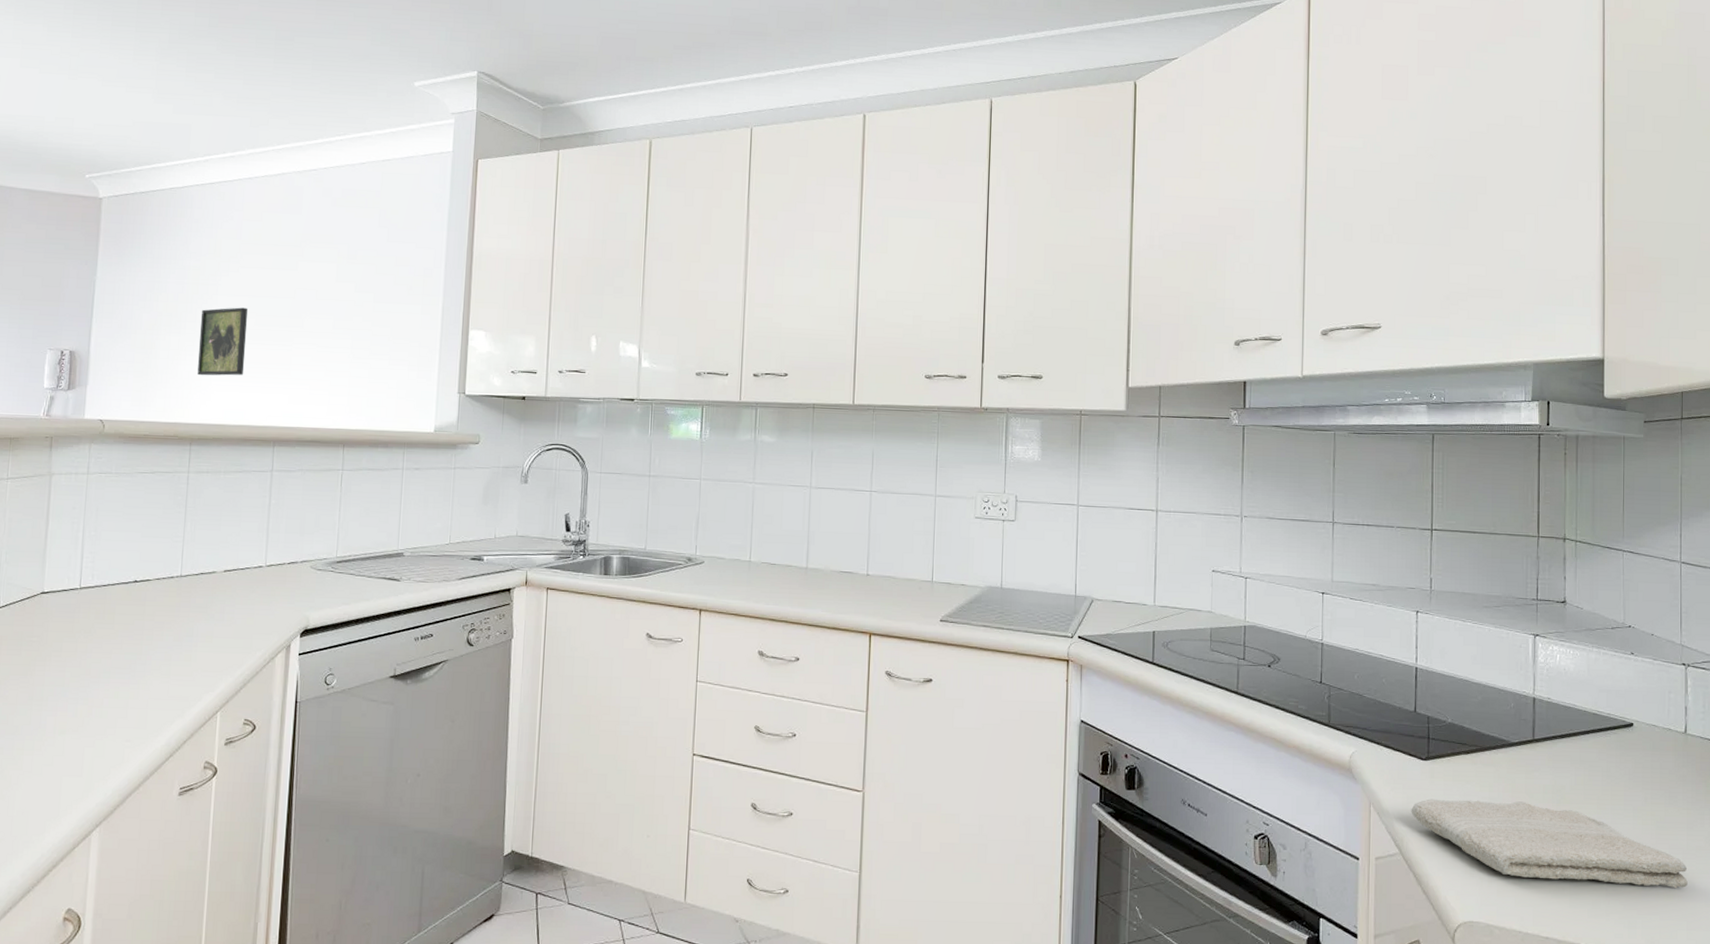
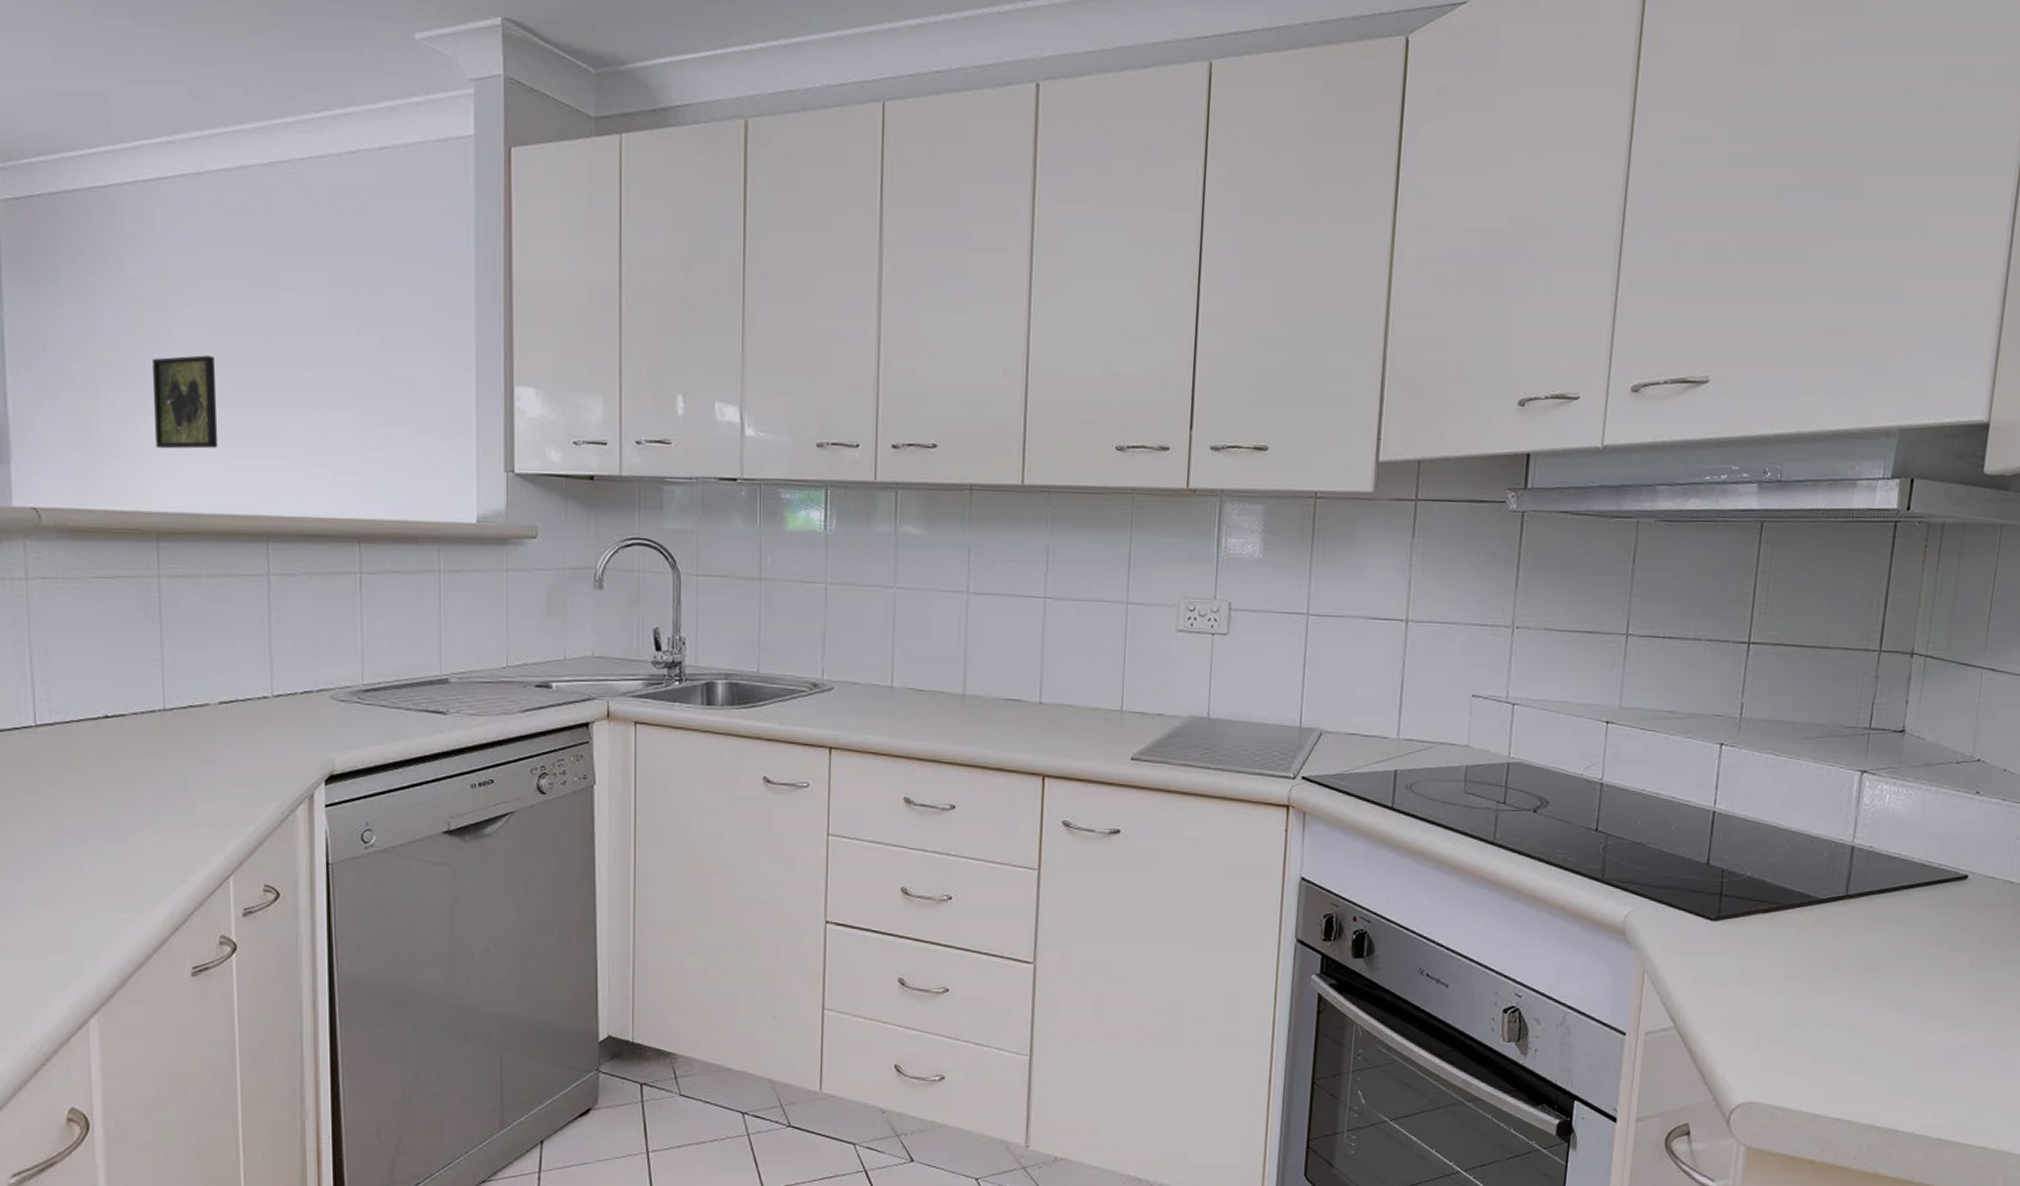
washcloth: present [1411,799,1688,889] -> none [1692,965,2010,1063]

